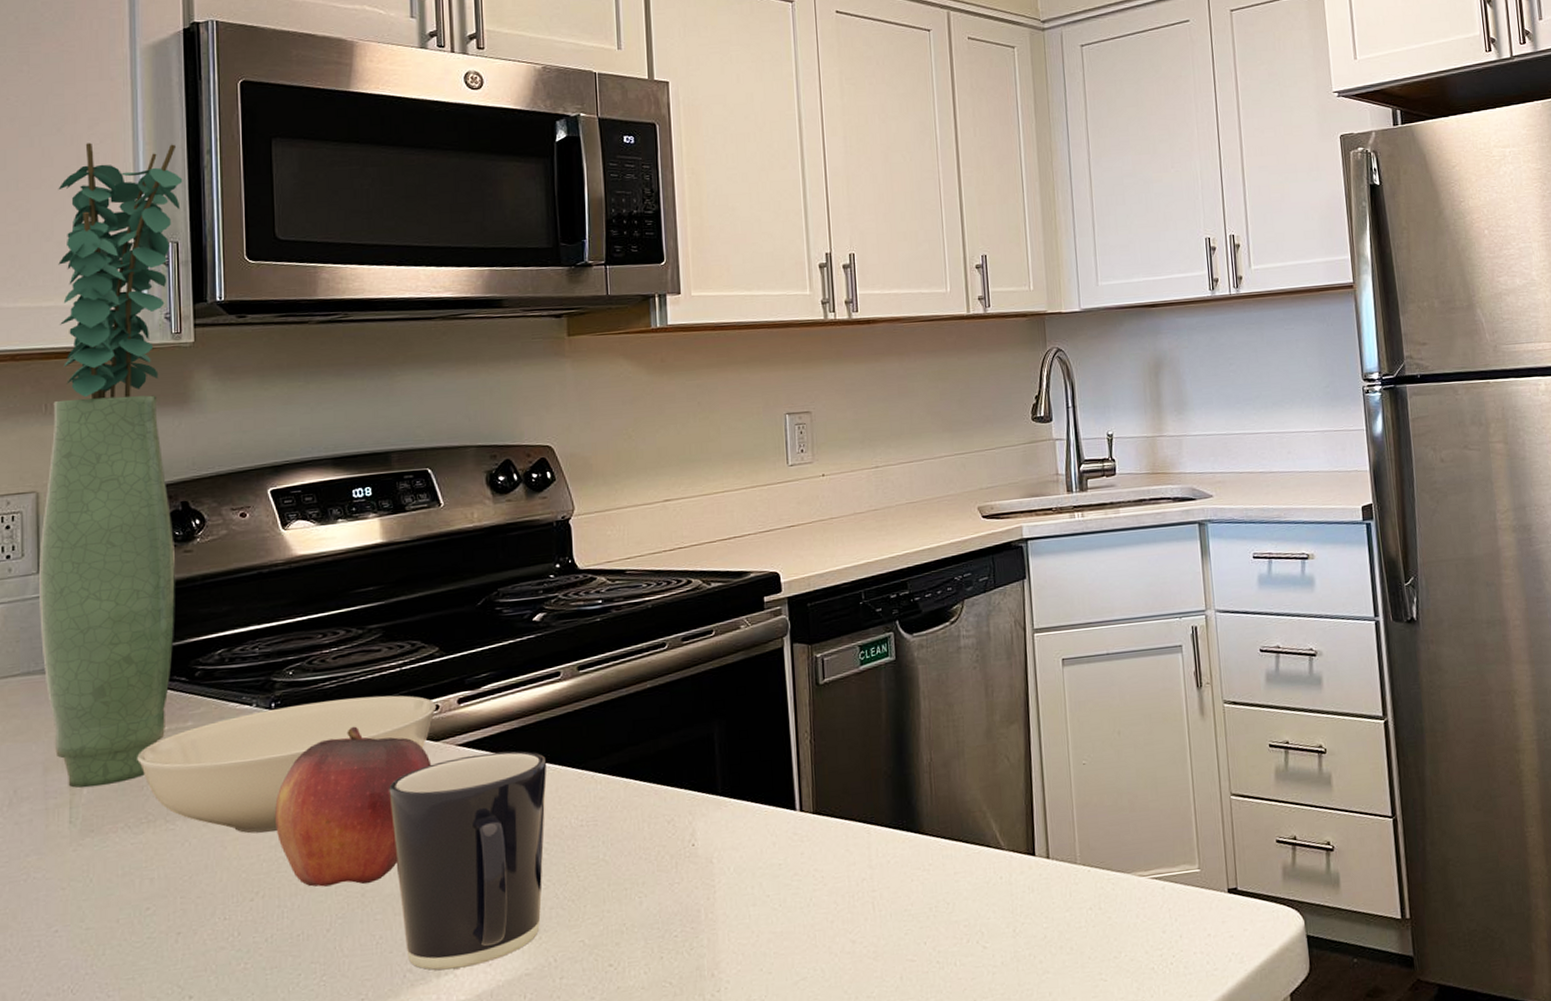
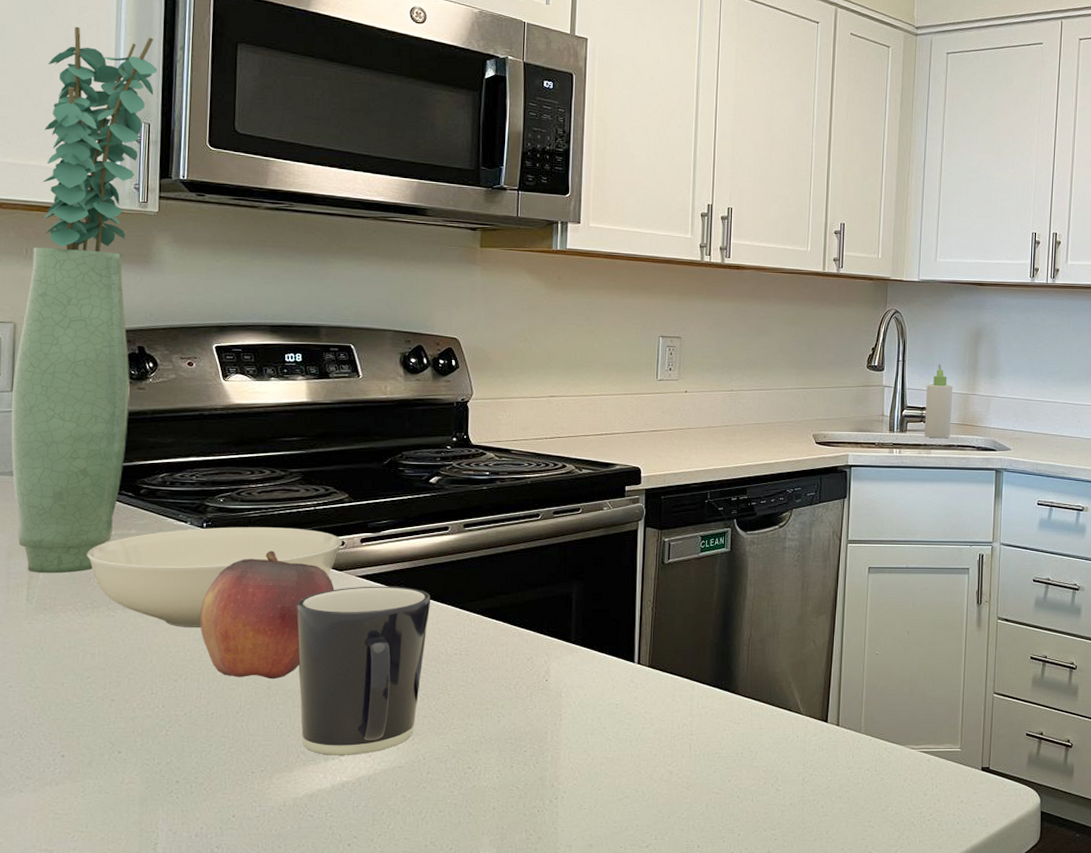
bottle: none [1105,405,1140,495] -> present [924,364,953,439]

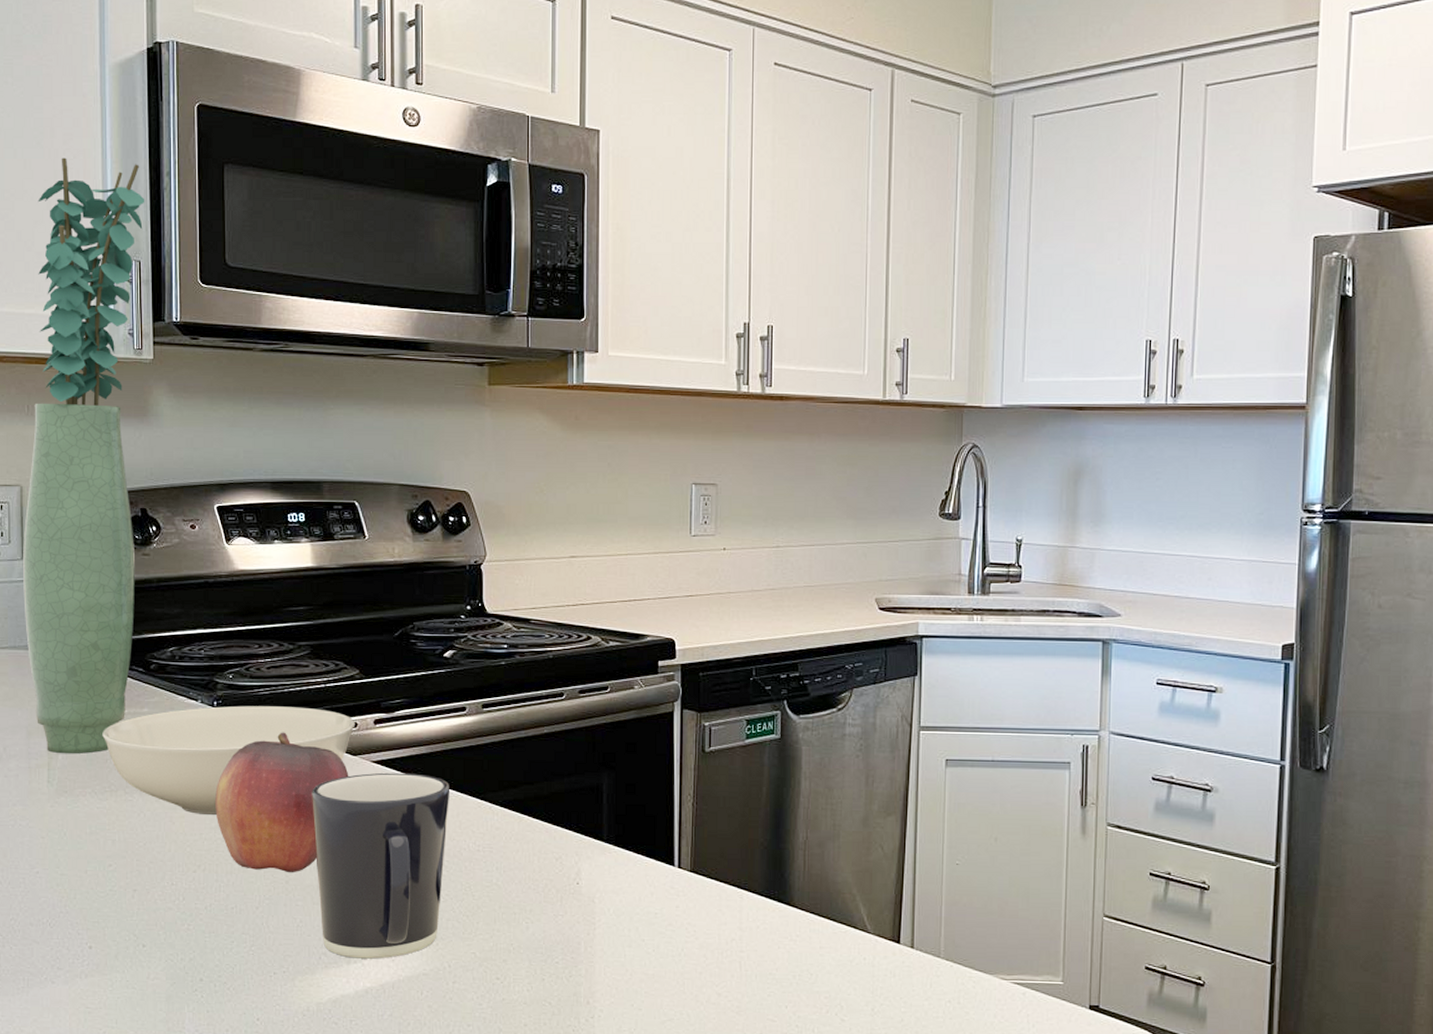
bottle: present [924,364,953,439] -> none [1011,510,1047,603]

